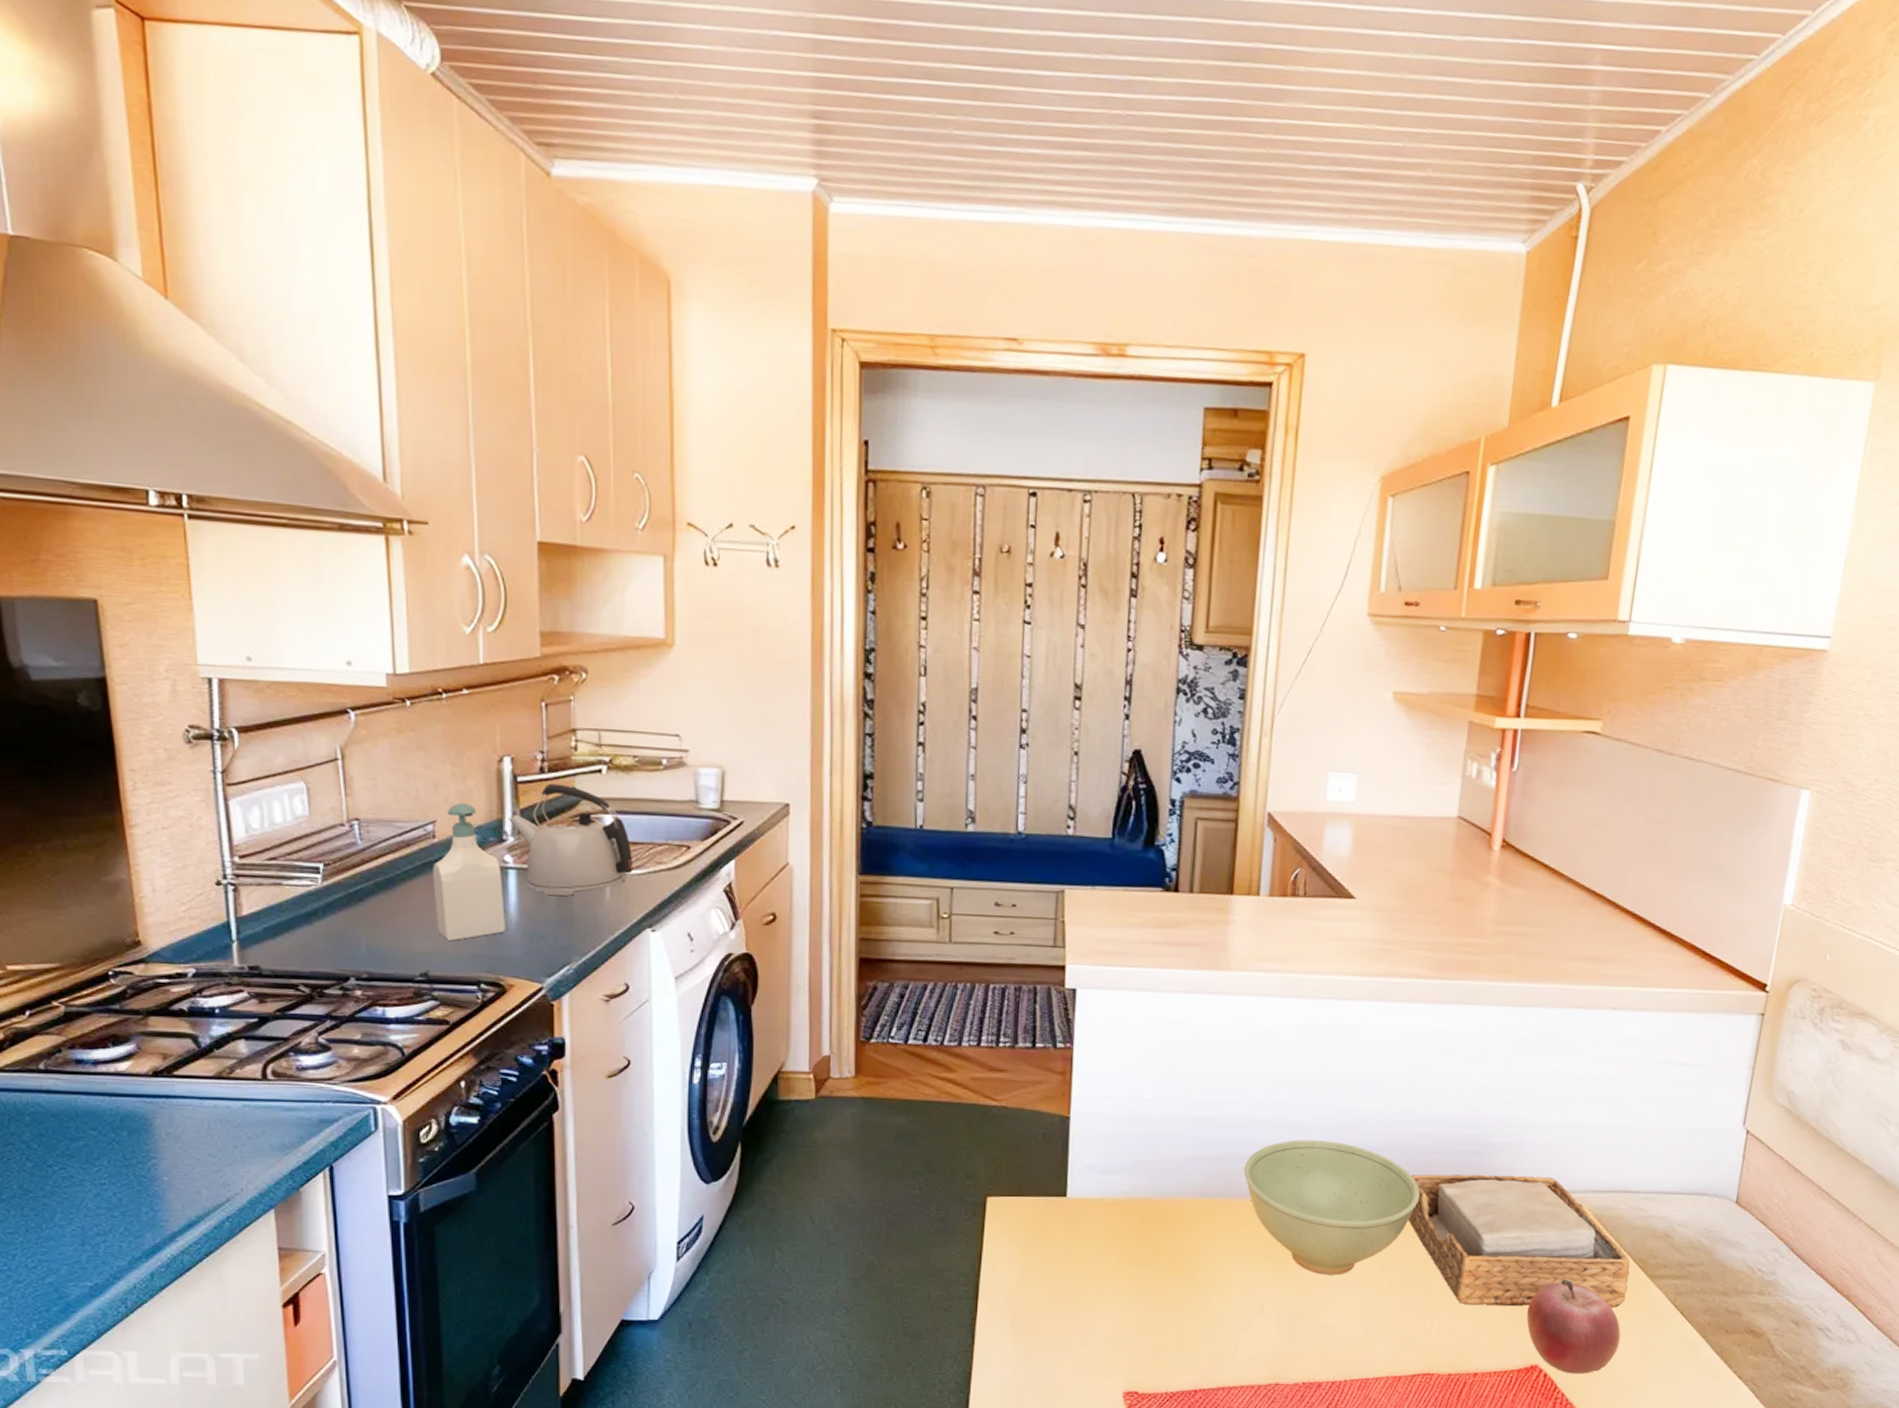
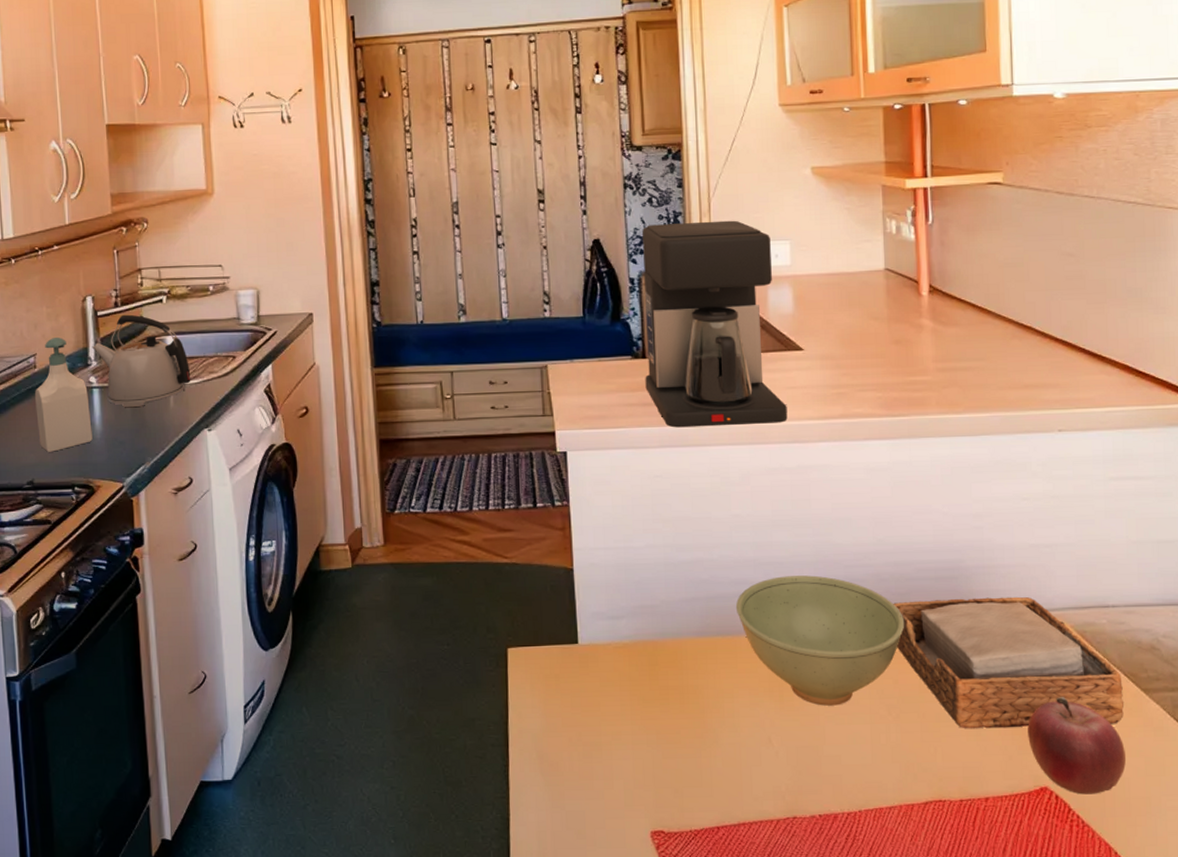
coffee maker: none [1174,739,1336,977] -> present [642,220,788,428]

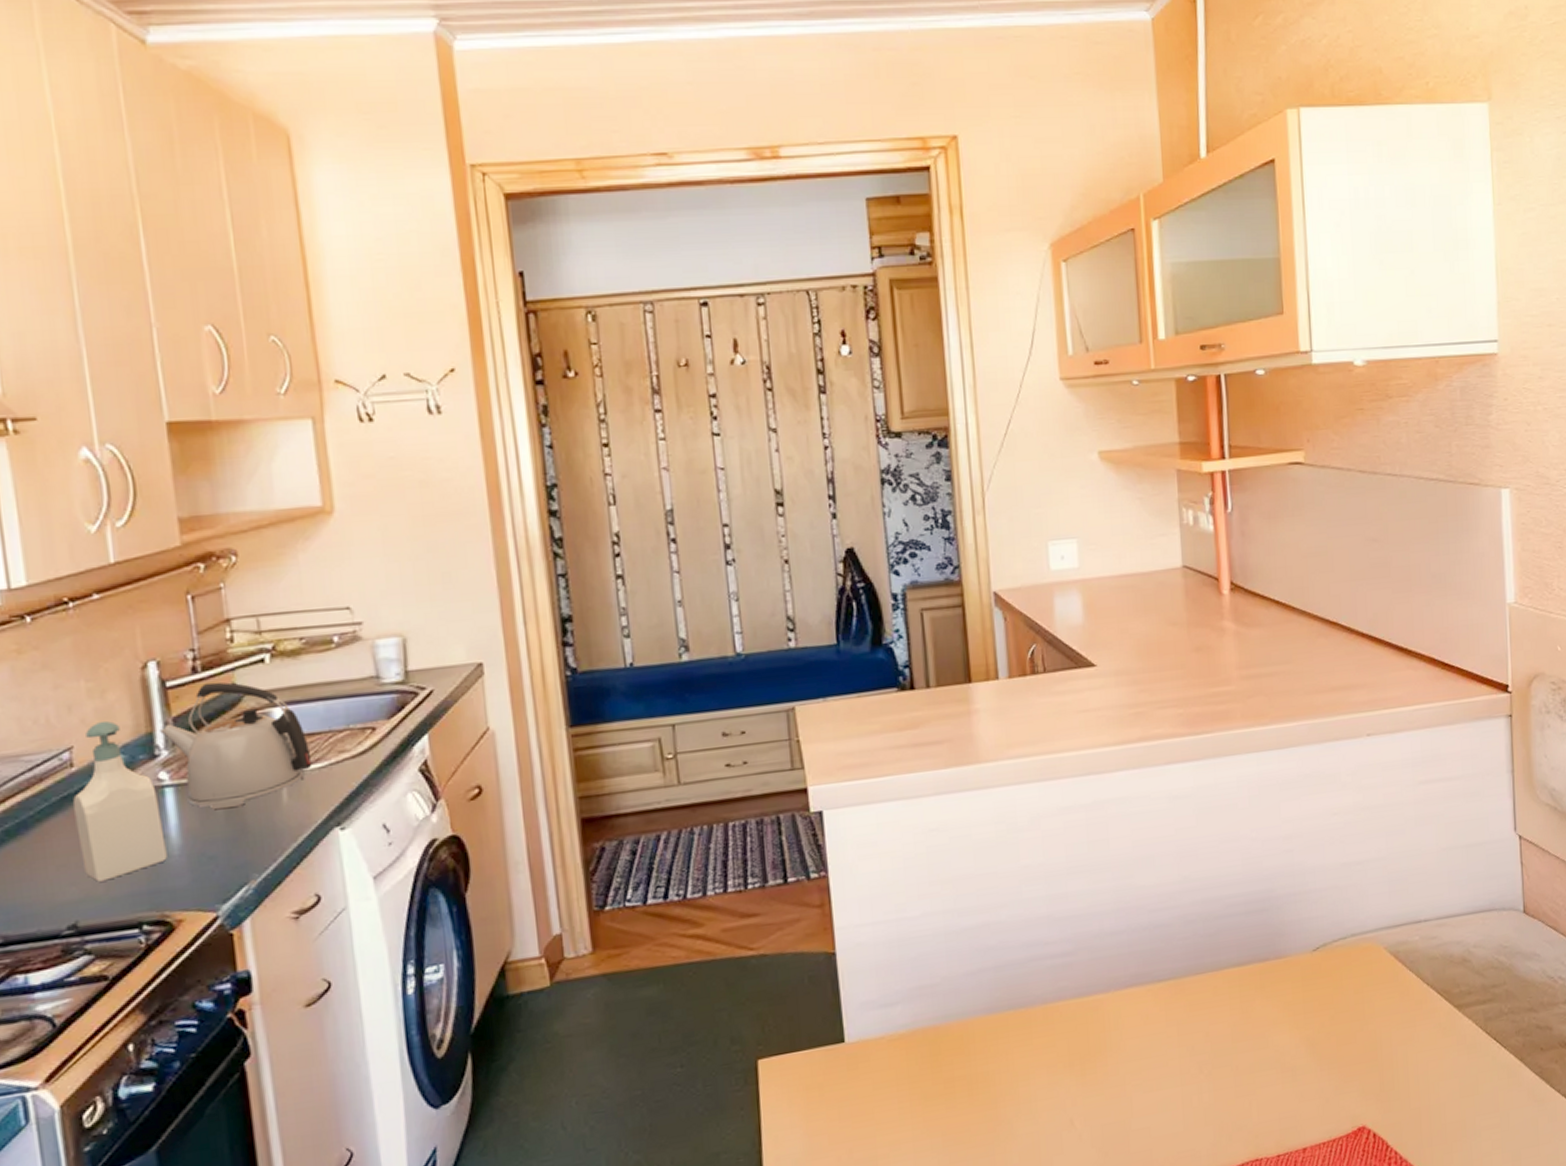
coffee maker: present [642,220,788,428] -> none [905,517,1081,770]
bowl: present [735,575,905,706] -> none [1028,925,1215,1074]
napkin holder: present [893,596,1125,729] -> none [1201,921,1438,1076]
fruit: present [1028,696,1127,795] -> none [1344,1024,1442,1128]

